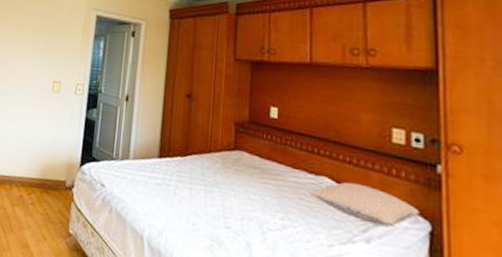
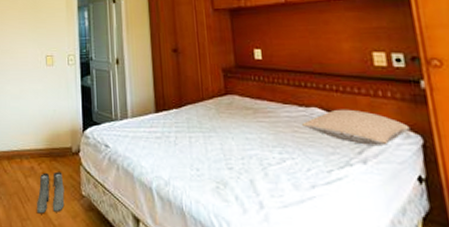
boots: none [19,203,52,248] -> present [37,171,65,214]

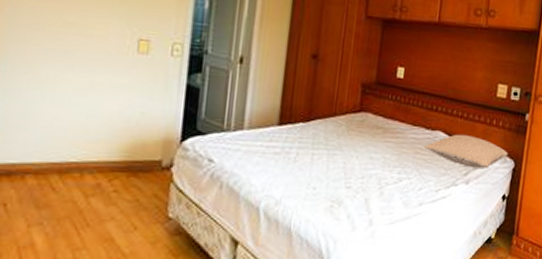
boots: present [37,171,65,214] -> none [99,190,144,241]

